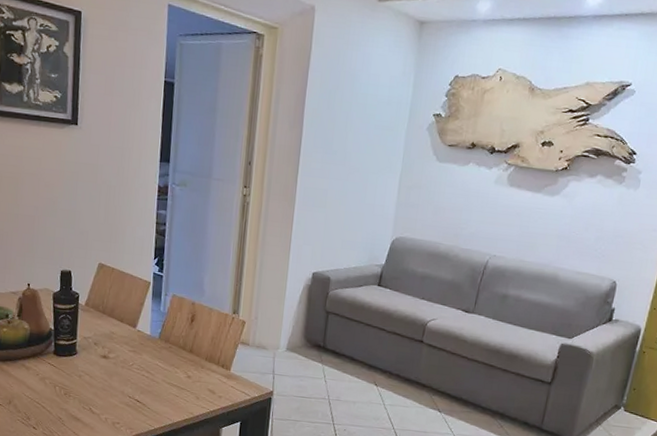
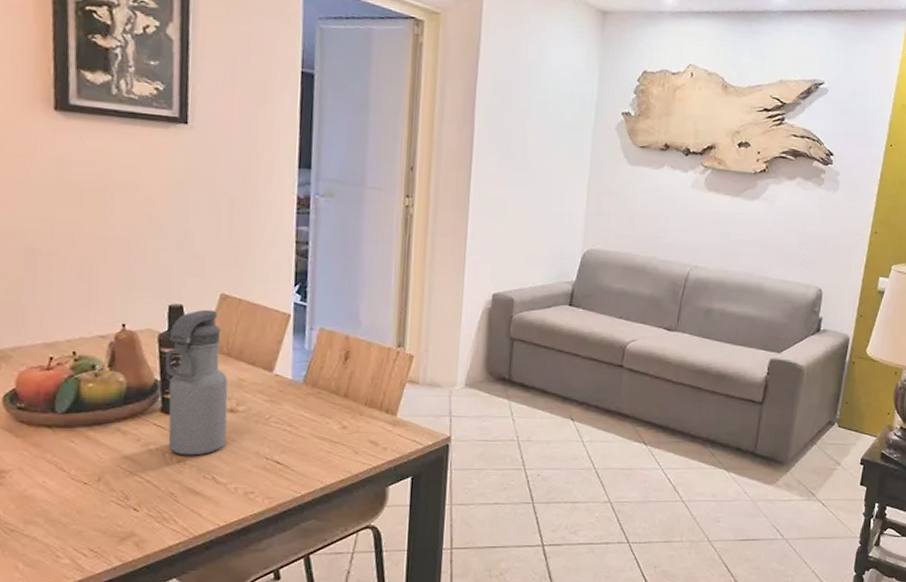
water bottle: none [57,275,102,390] -> present [165,309,228,456]

